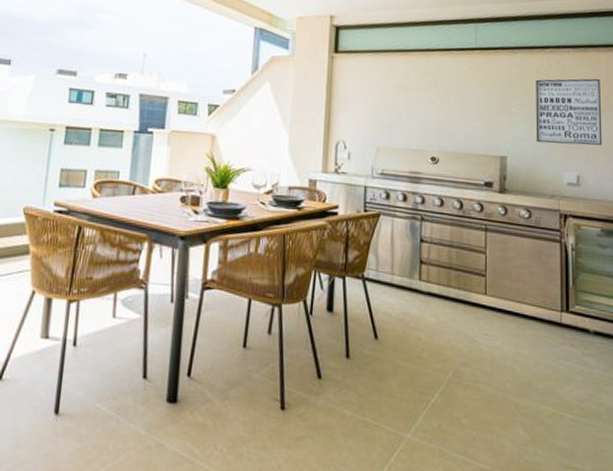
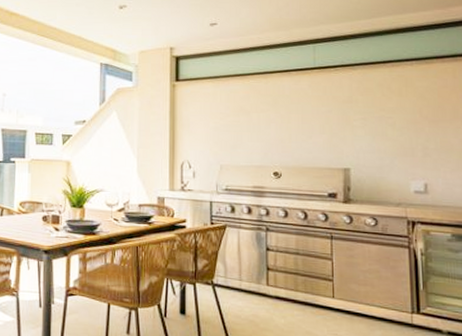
wall art: present [536,78,603,146] -> none [378,89,451,154]

